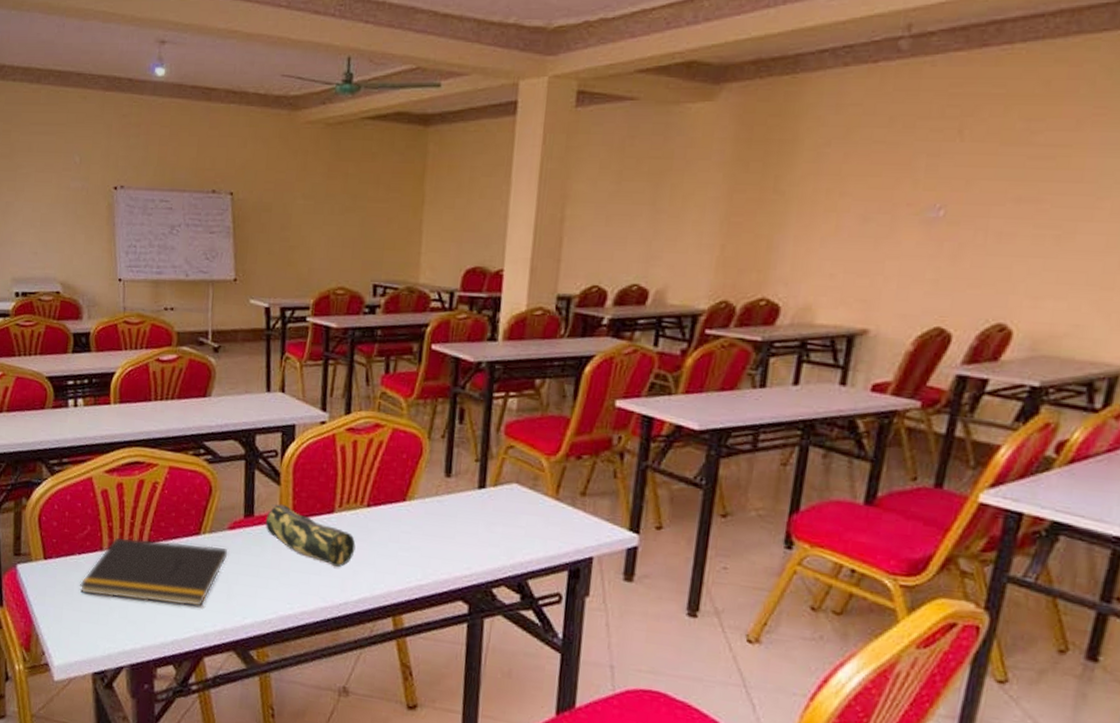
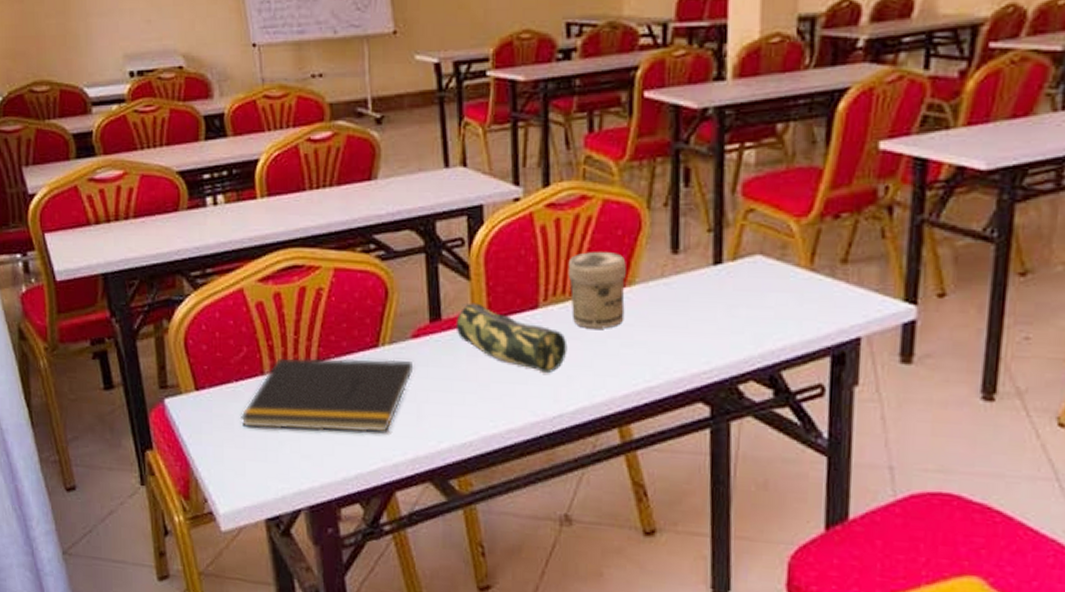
jar: none [360,470,408,534] -> present [568,251,626,329]

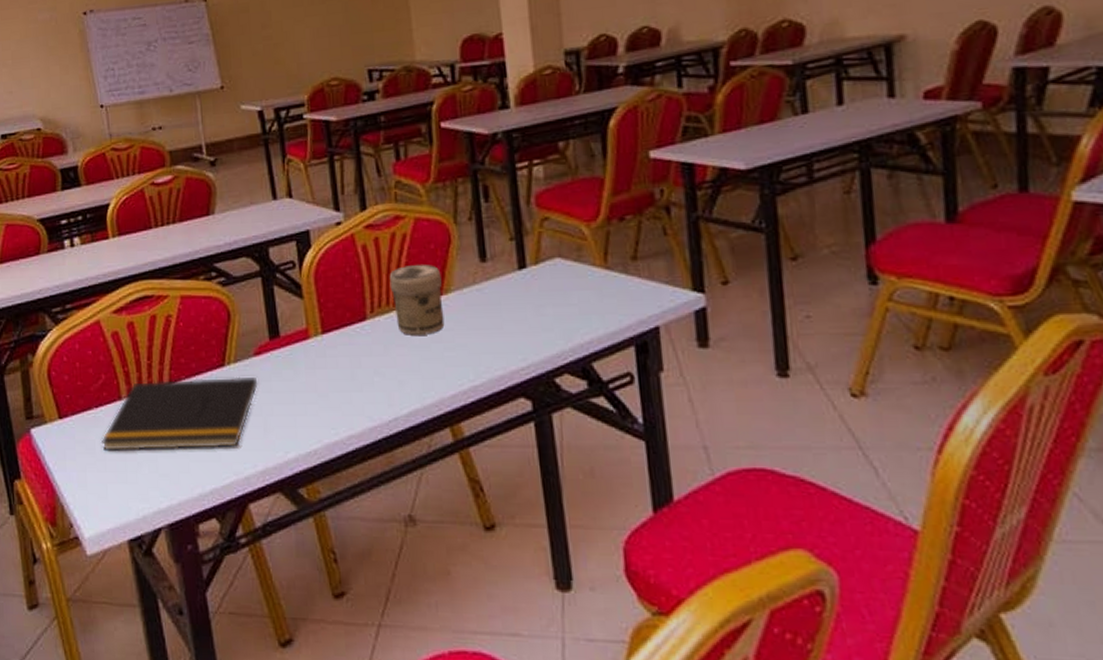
pencil case: present [455,303,568,374] -> none [293,319,396,380]

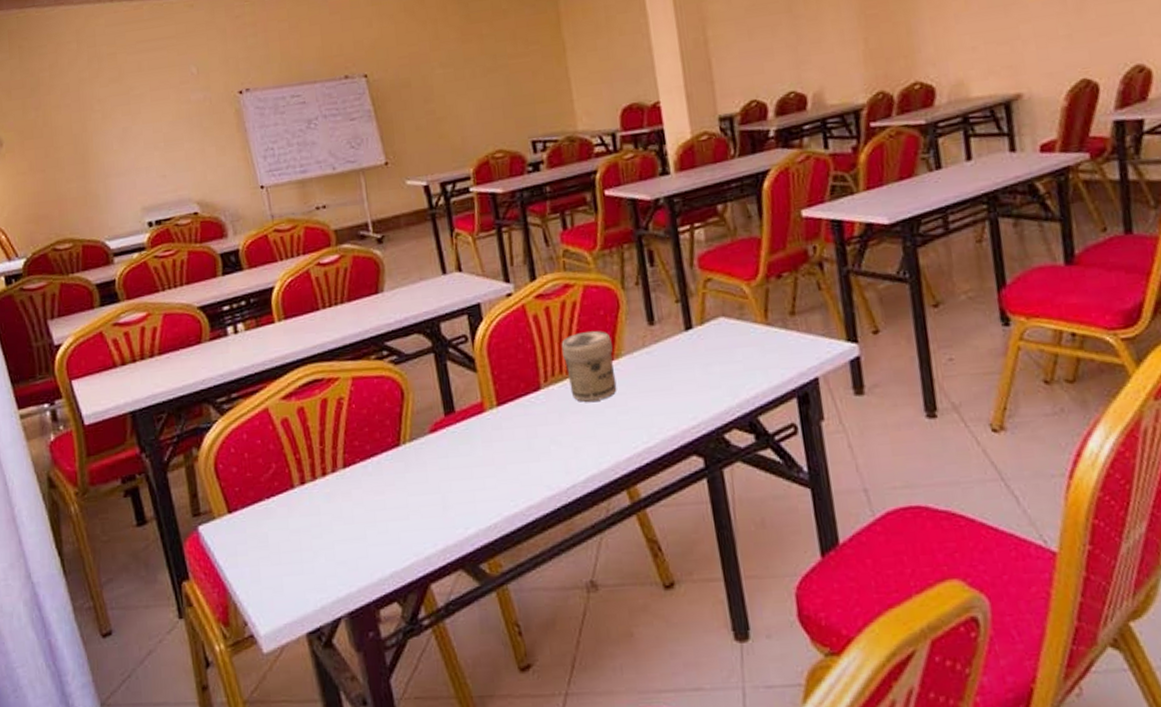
notepad: present [100,376,258,452] -> none [273,455,435,543]

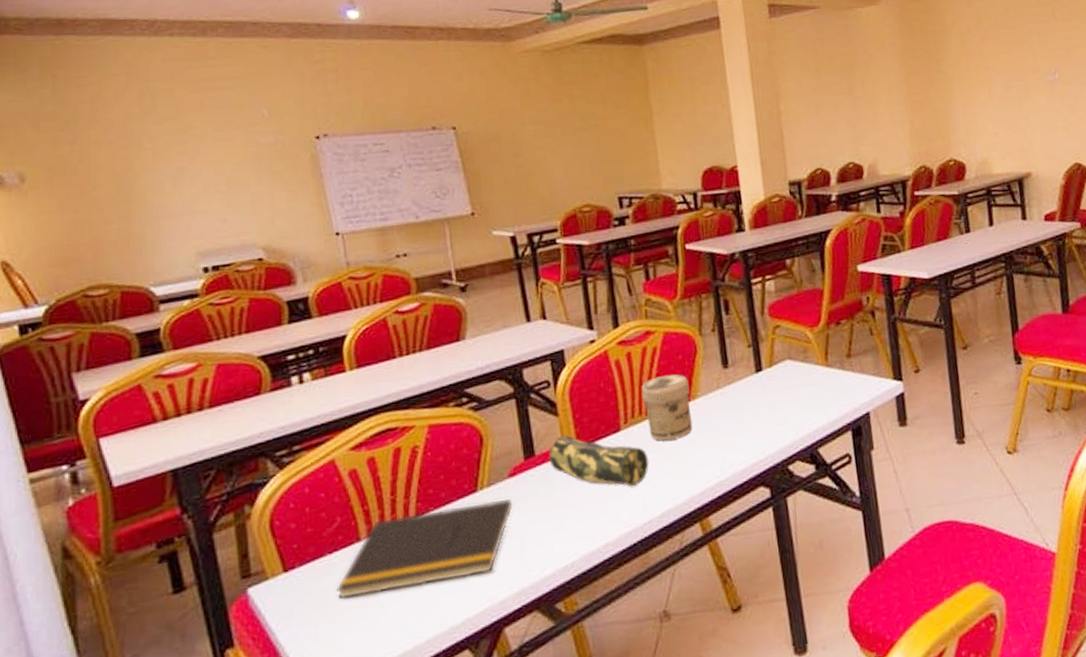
notepad: none [273,455,435,543] -> present [335,499,513,599]
pencil case: none [468,392,572,449] -> present [548,435,649,487]

